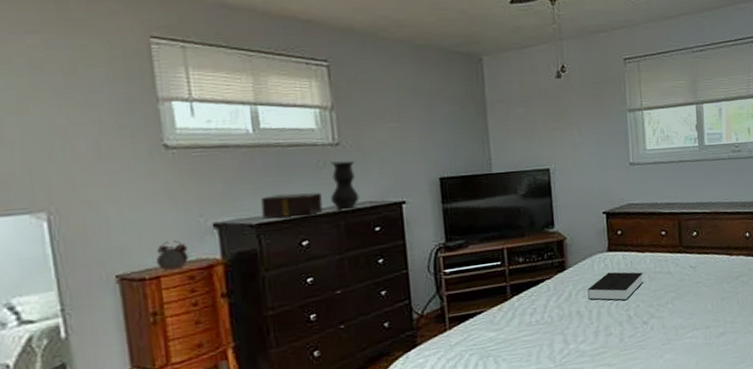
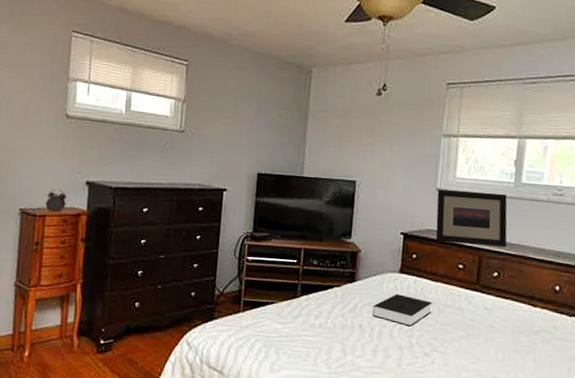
jewelry box: present [261,192,323,219] -> none [119,165,164,188]
vase: present [330,160,360,210] -> none [169,145,193,188]
picture frame: none [631,158,701,214] -> present [435,189,507,248]

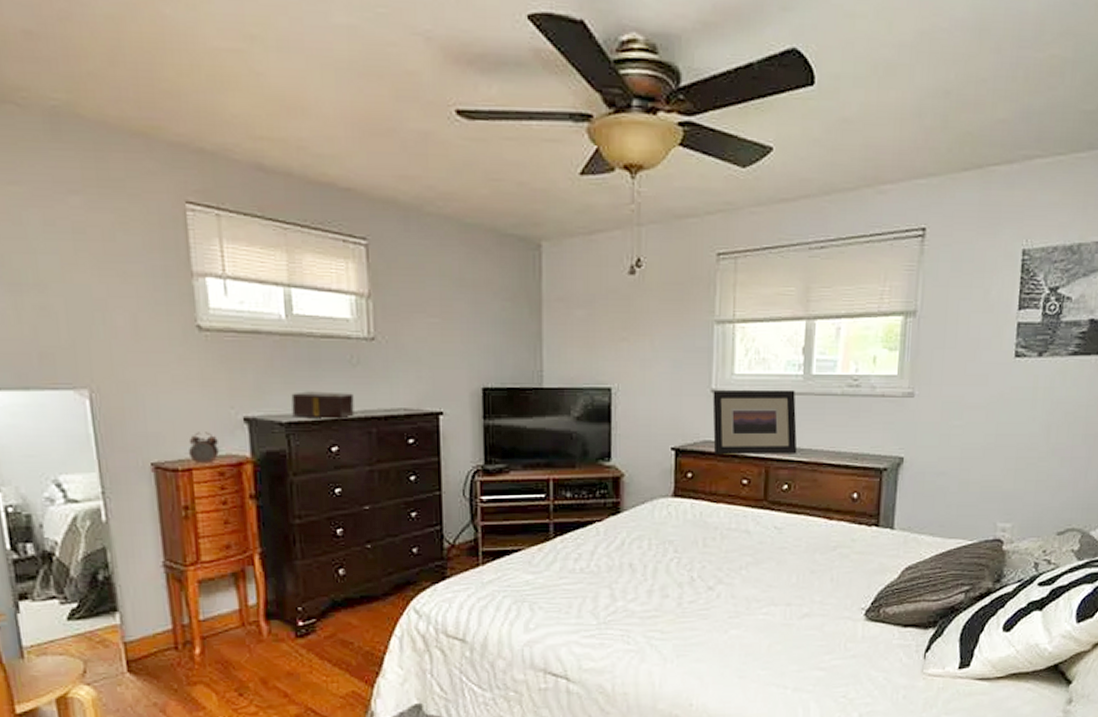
jewelry box: none [119,165,164,188] -> present [291,391,354,419]
booklet: present [372,294,432,327] -> none [644,522,714,559]

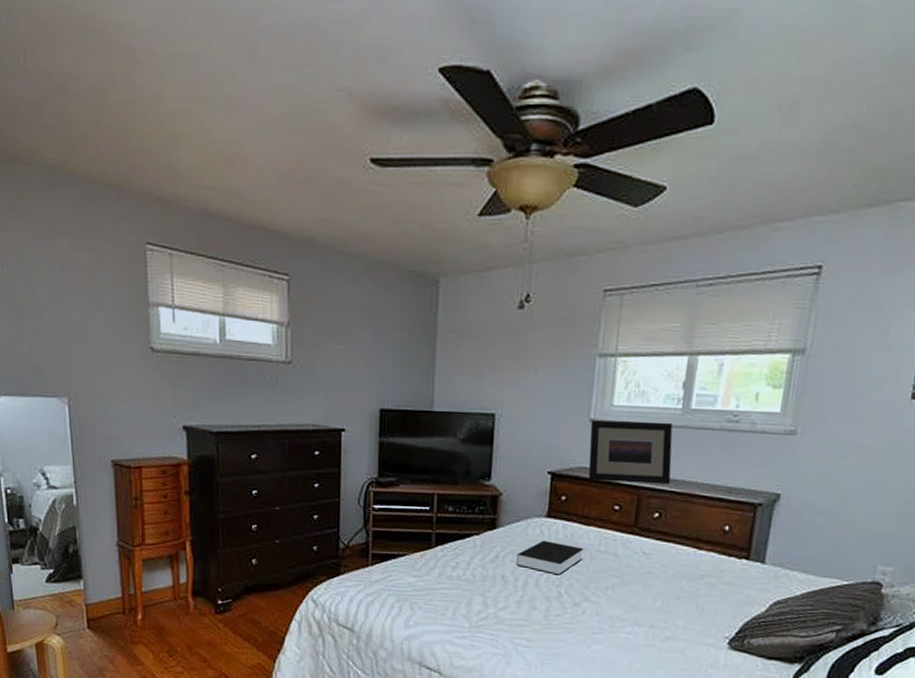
alarm clock: present [188,432,219,466] -> none [139,436,163,465]
jewelry box: present [291,391,354,419] -> none [221,406,271,431]
booklet: none [644,522,714,559] -> present [516,540,584,575]

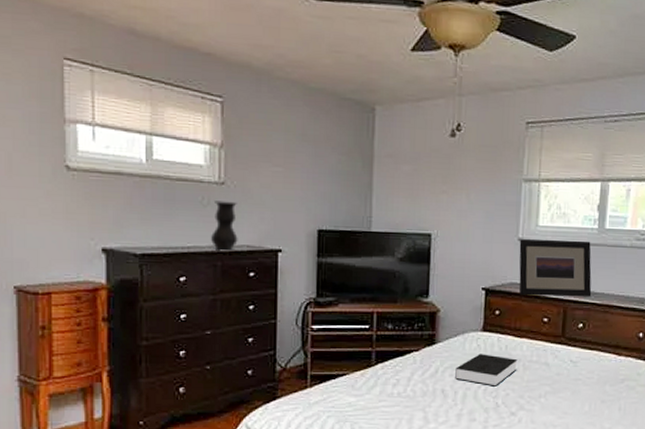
vase: none [278,380,304,430] -> present [210,201,238,251]

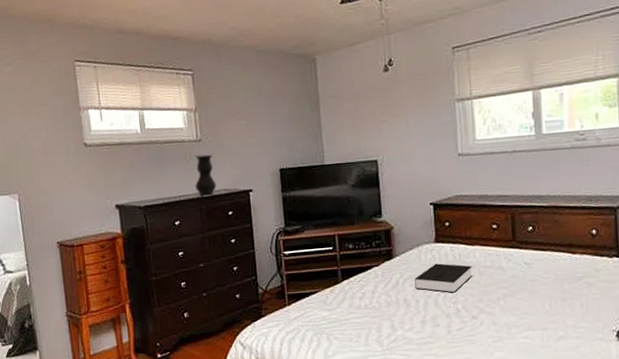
picture frame: present [519,239,592,297] -> none [460,147,537,206]

